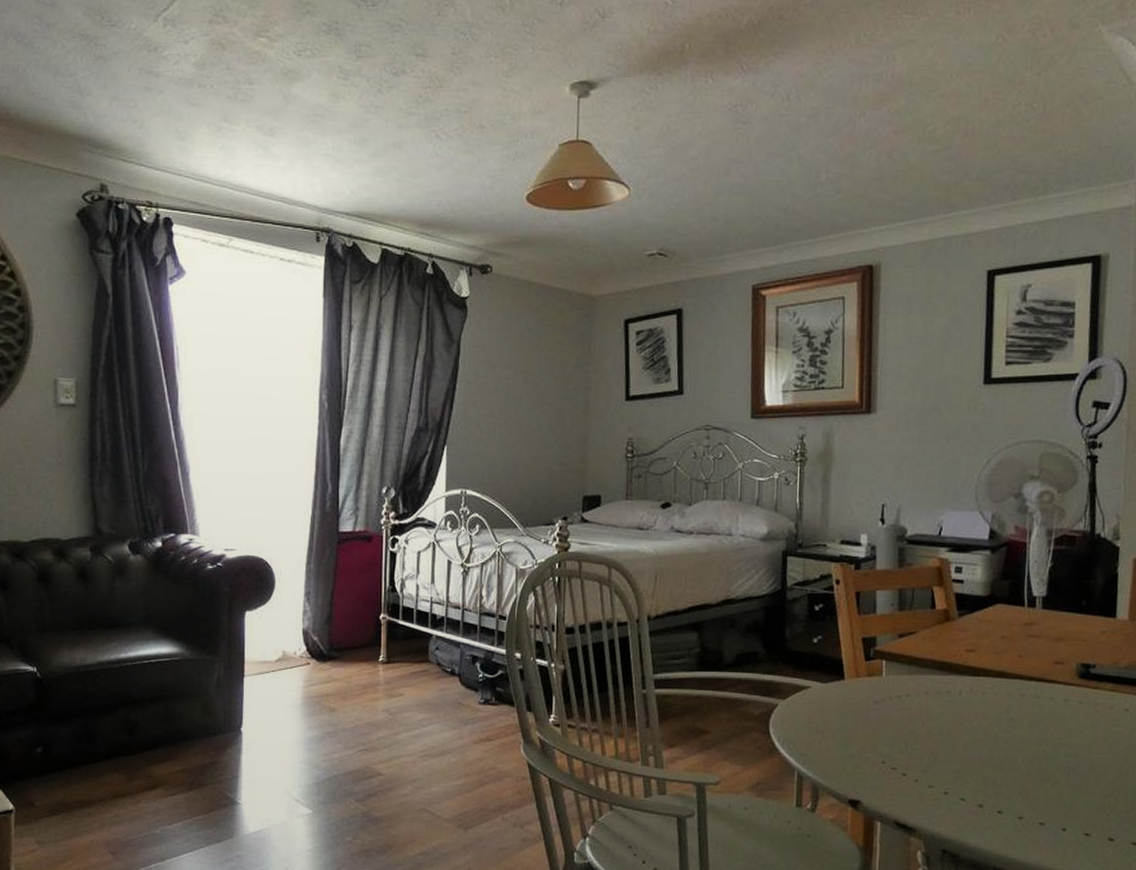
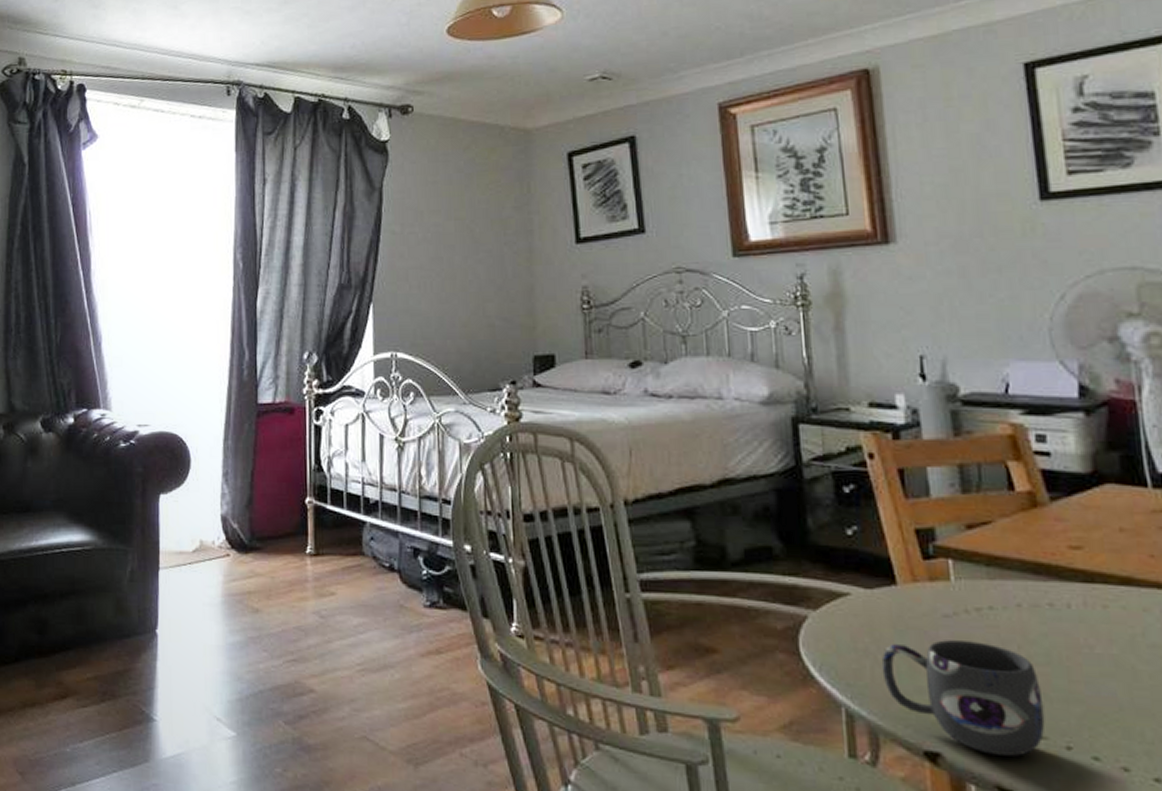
mug: none [826,719,934,800] -> present [881,640,1046,756]

